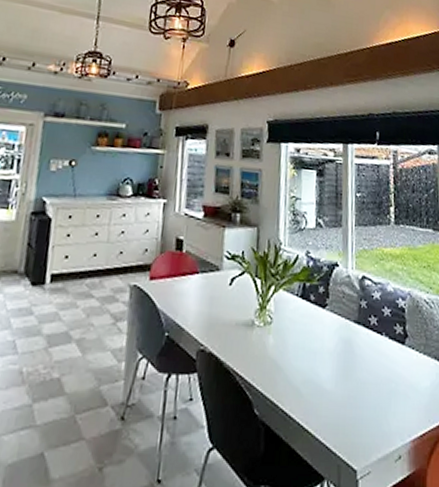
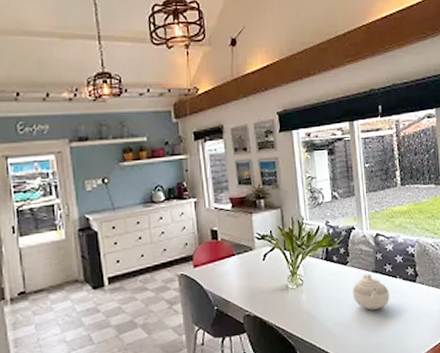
teapot: none [328,323,372,372] -> present [352,273,389,310]

